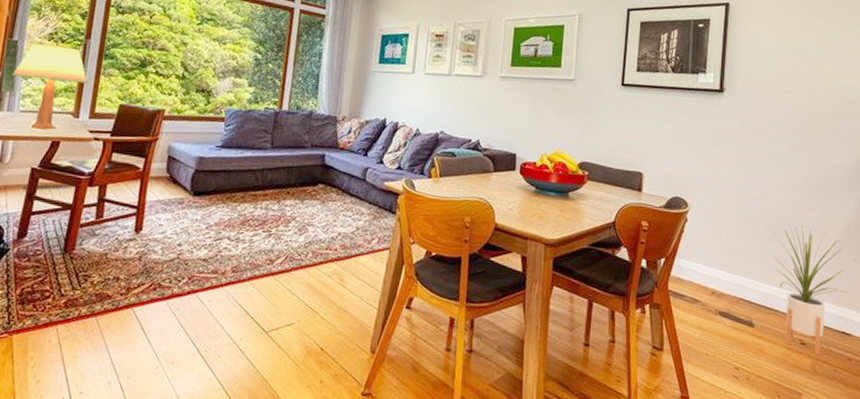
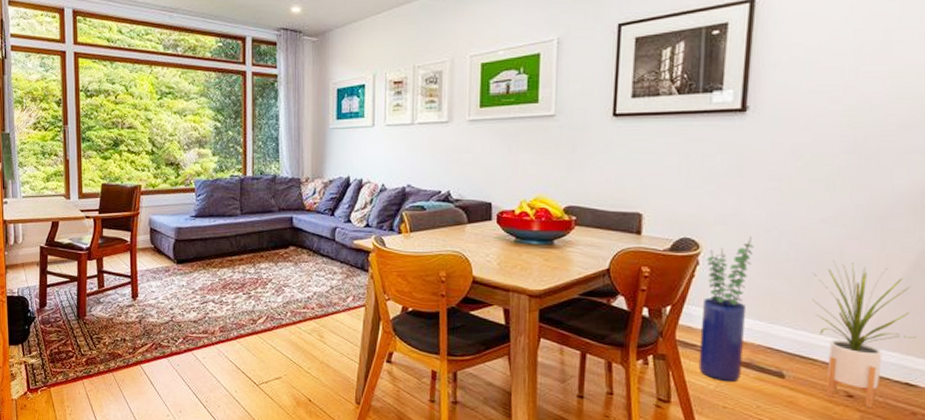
table lamp: present [11,42,88,130] -> none [10,131,72,212]
vase: none [686,198,730,330] -> present [698,236,754,382]

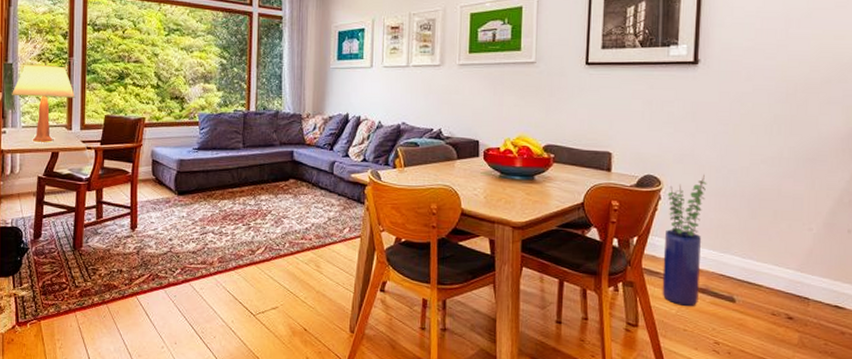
table lamp: none [10,131,72,212] -> present [11,62,76,142]
house plant: present [812,262,916,408] -> none [756,198,842,329]

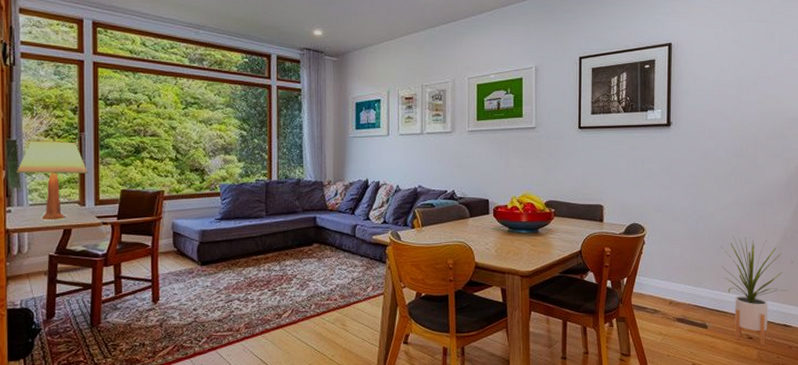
vase: present [662,174,707,306] -> none [649,220,681,335]
house plant: none [756,198,842,329] -> present [721,237,787,346]

